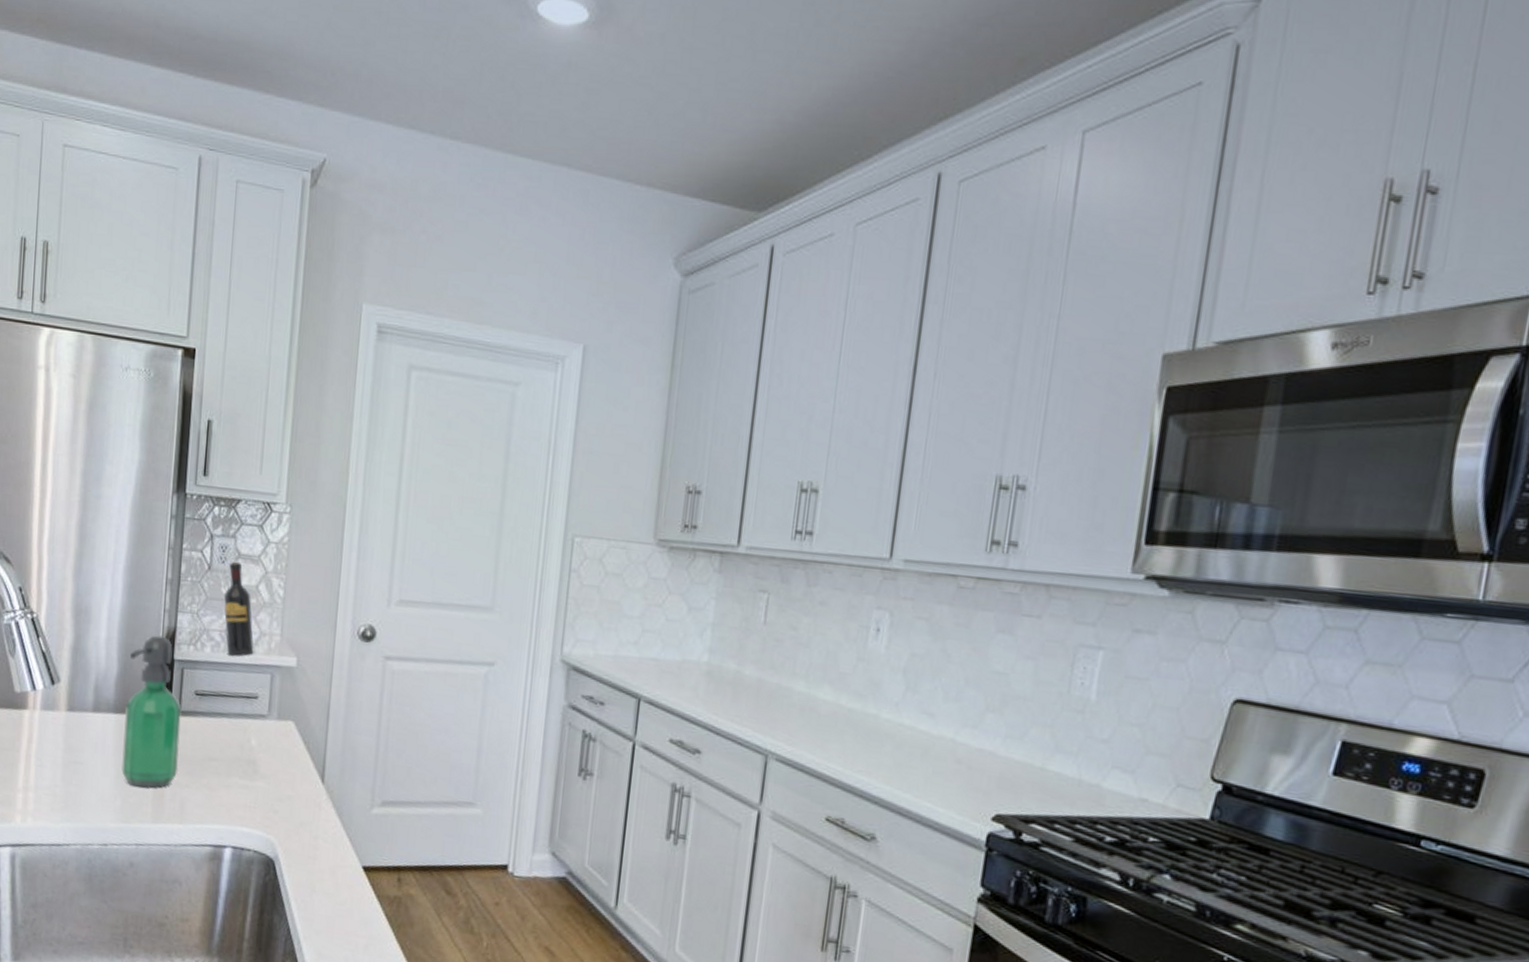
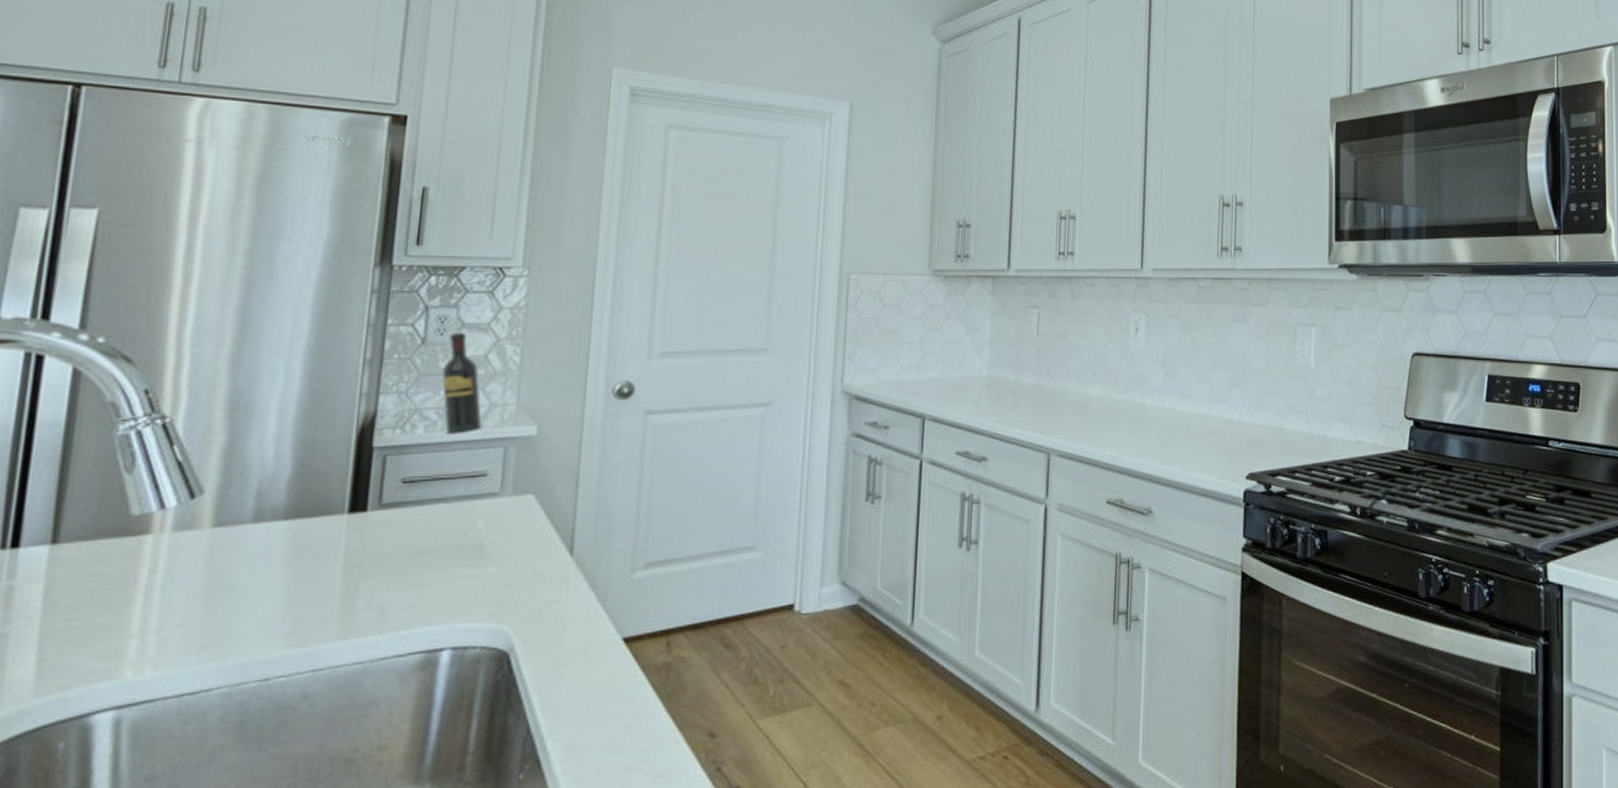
soap dispenser: present [121,634,182,788] -> none [294,421,383,601]

